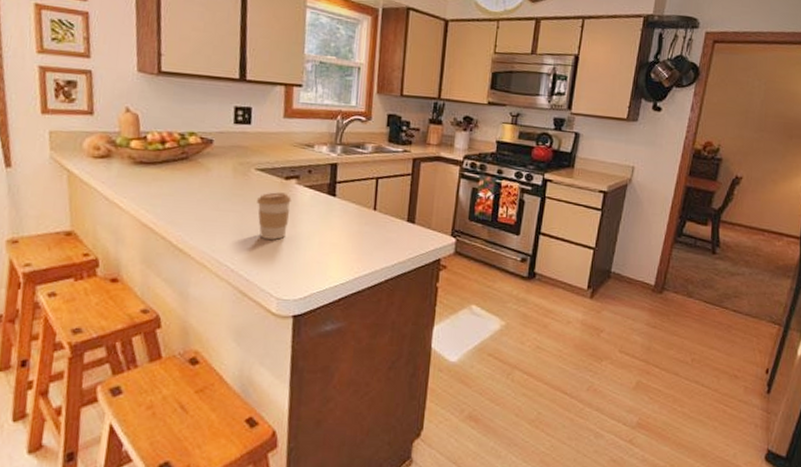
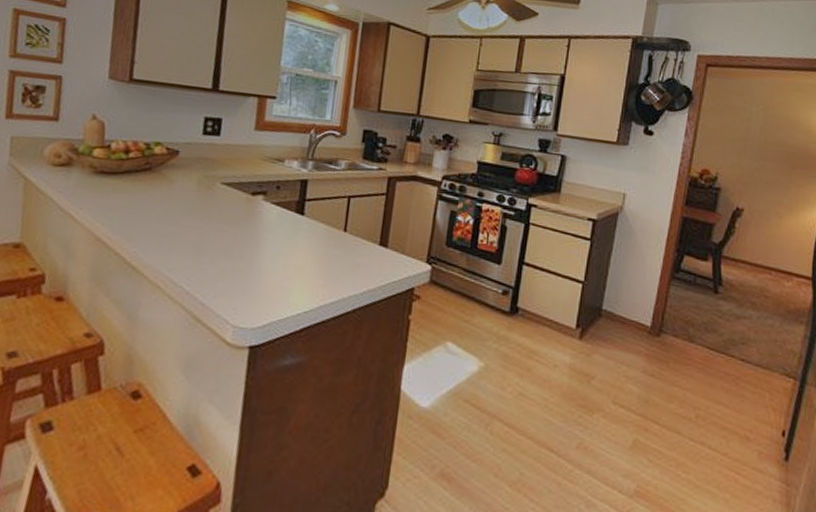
coffee cup: present [257,192,292,240] -> none [219,208,257,260]

